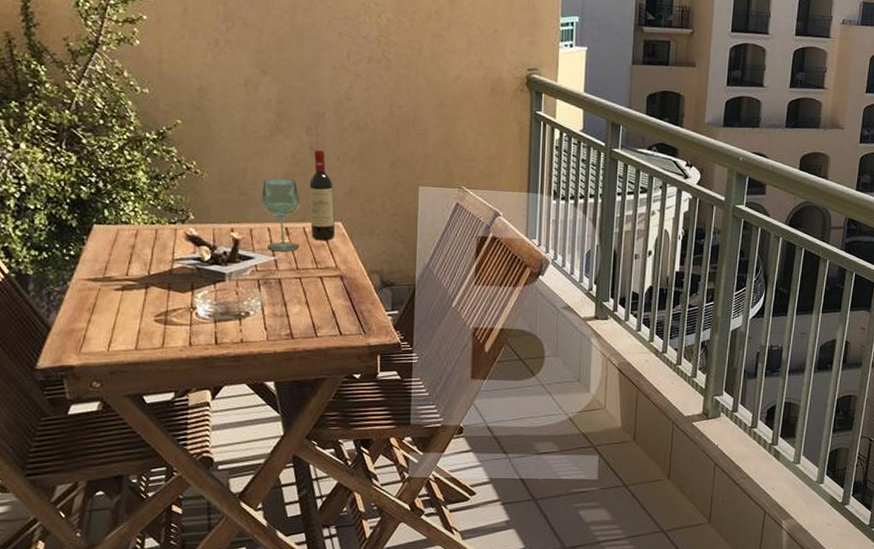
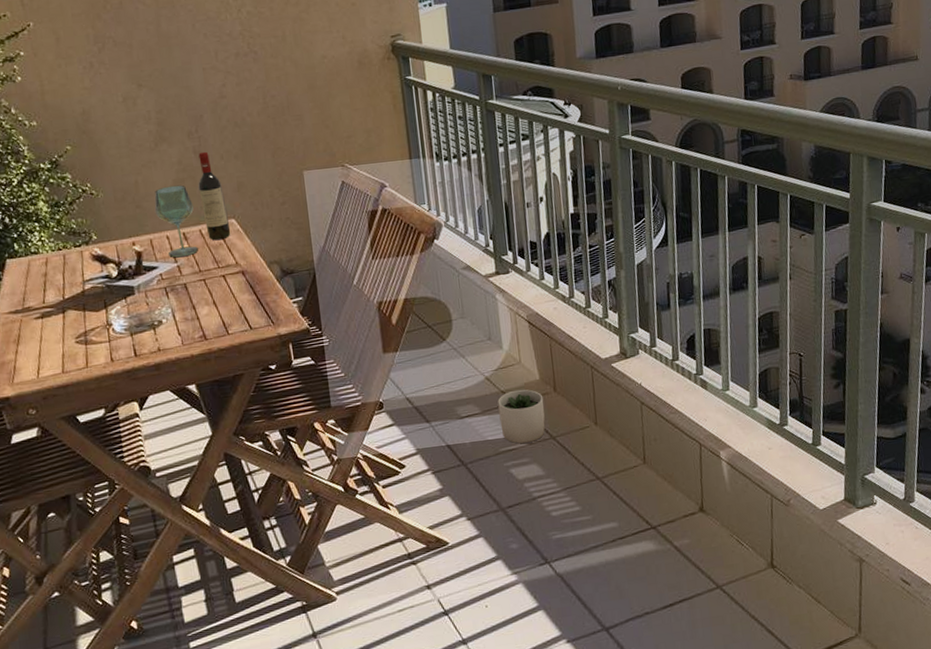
planter: none [576,434,622,488] -> present [497,389,545,444]

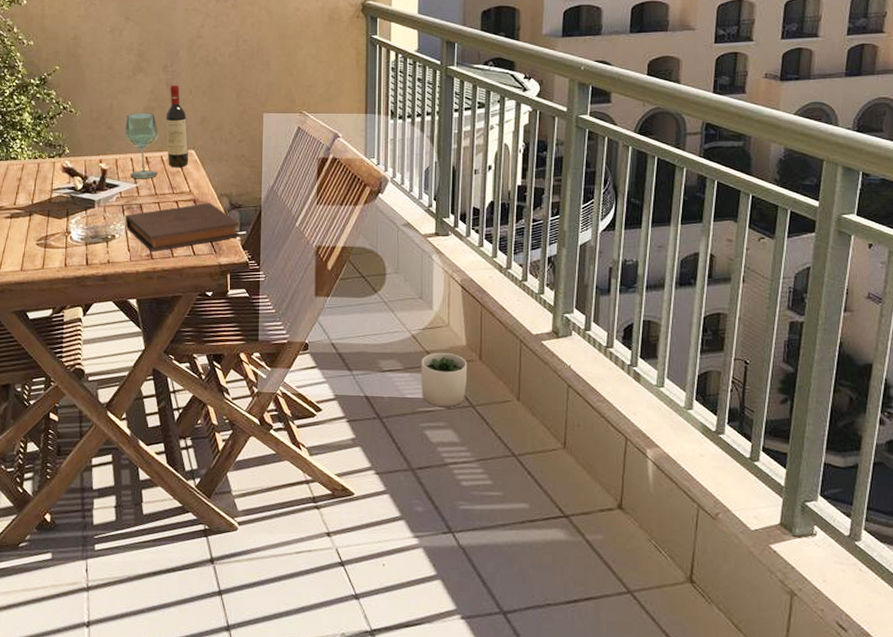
book: none [170,272,297,333] -> present [125,203,240,252]

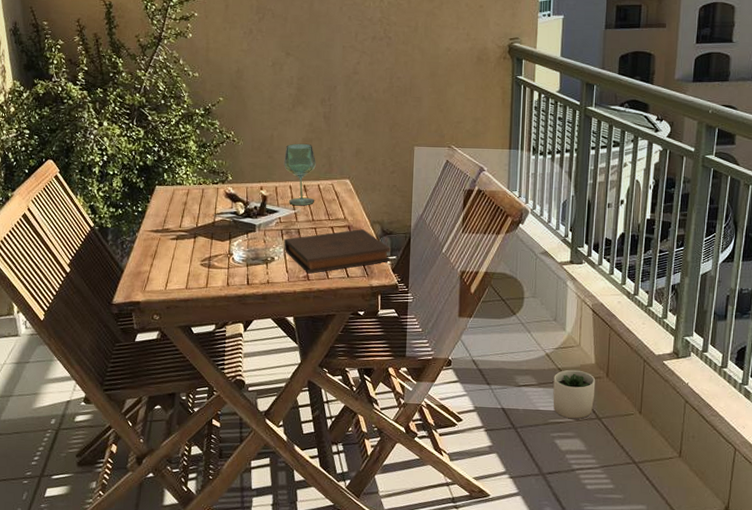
wine bottle: present [165,85,189,168] -> none [323,118,345,196]

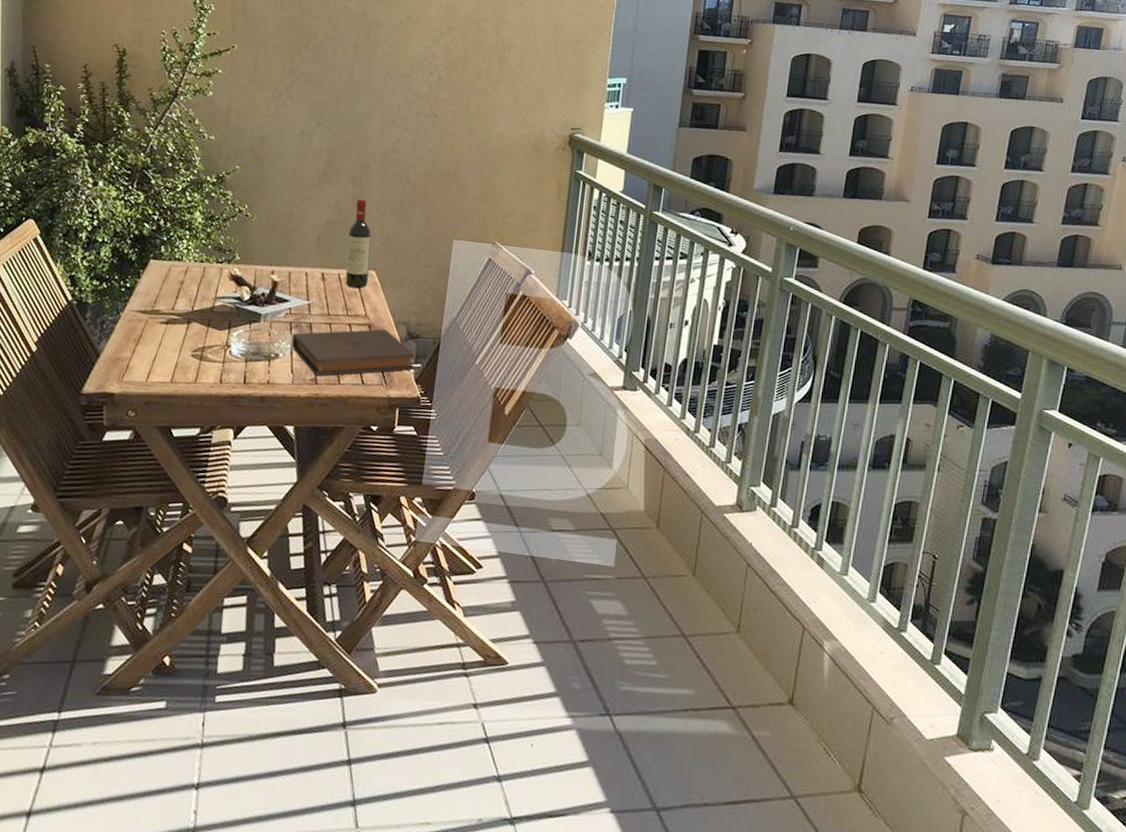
wine glass: present [283,143,317,206] -> none [300,224,340,297]
wine bottle: none [323,118,345,196] -> present [345,199,372,288]
planter: present [553,369,596,419] -> none [591,515,644,577]

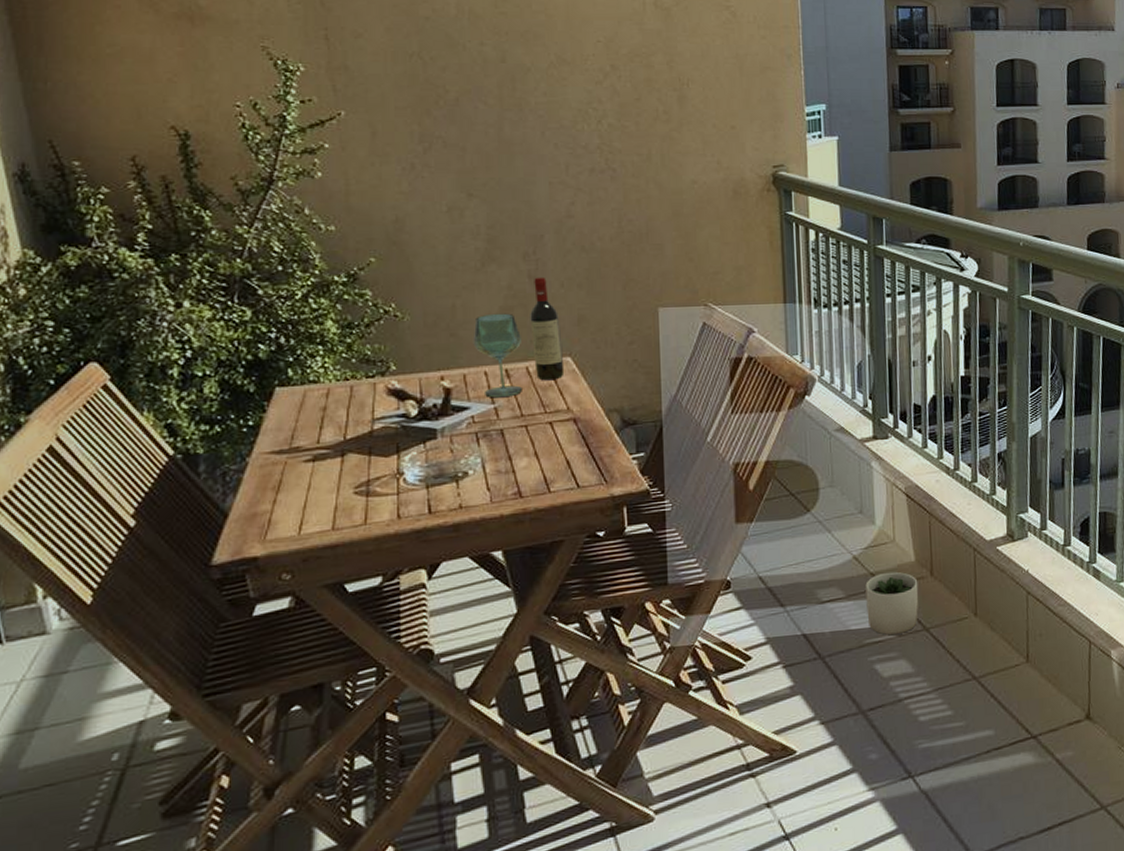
book: present [291,329,416,377] -> none [481,421,638,489]
wine glass: none [300,224,340,297] -> present [473,313,523,398]
planter: none [591,515,644,577] -> present [865,571,919,636]

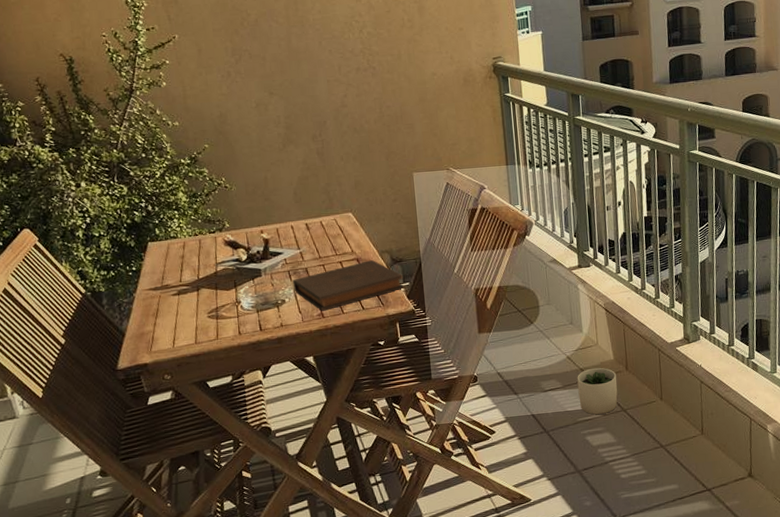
wine glass: present [473,313,523,398] -> none [281,181,319,245]
book: none [481,421,638,489] -> present [293,260,405,311]
wine bottle: present [530,277,565,381] -> none [320,153,348,231]

